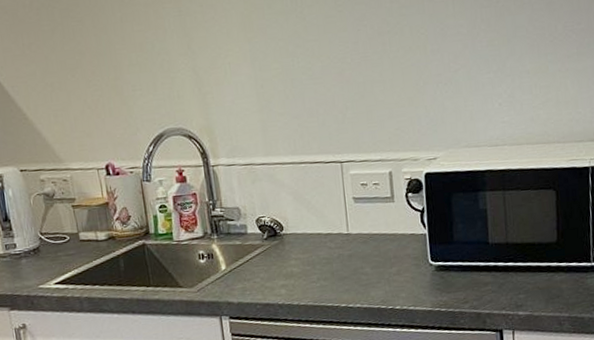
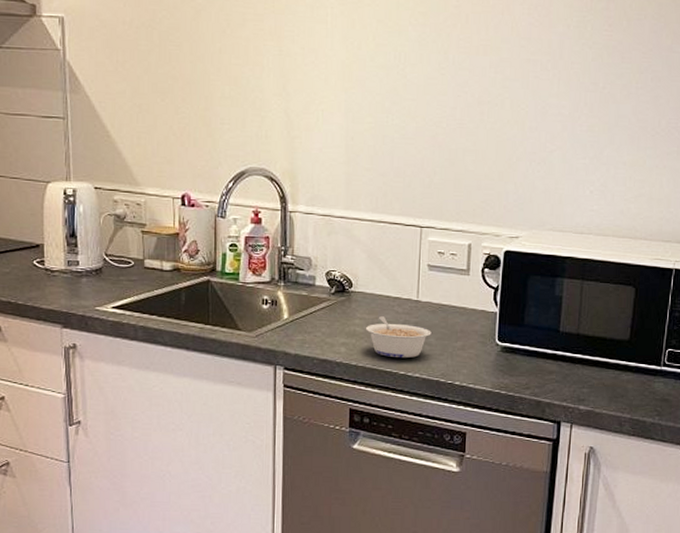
legume: none [301,254,366,292] -> present [365,316,432,359]

